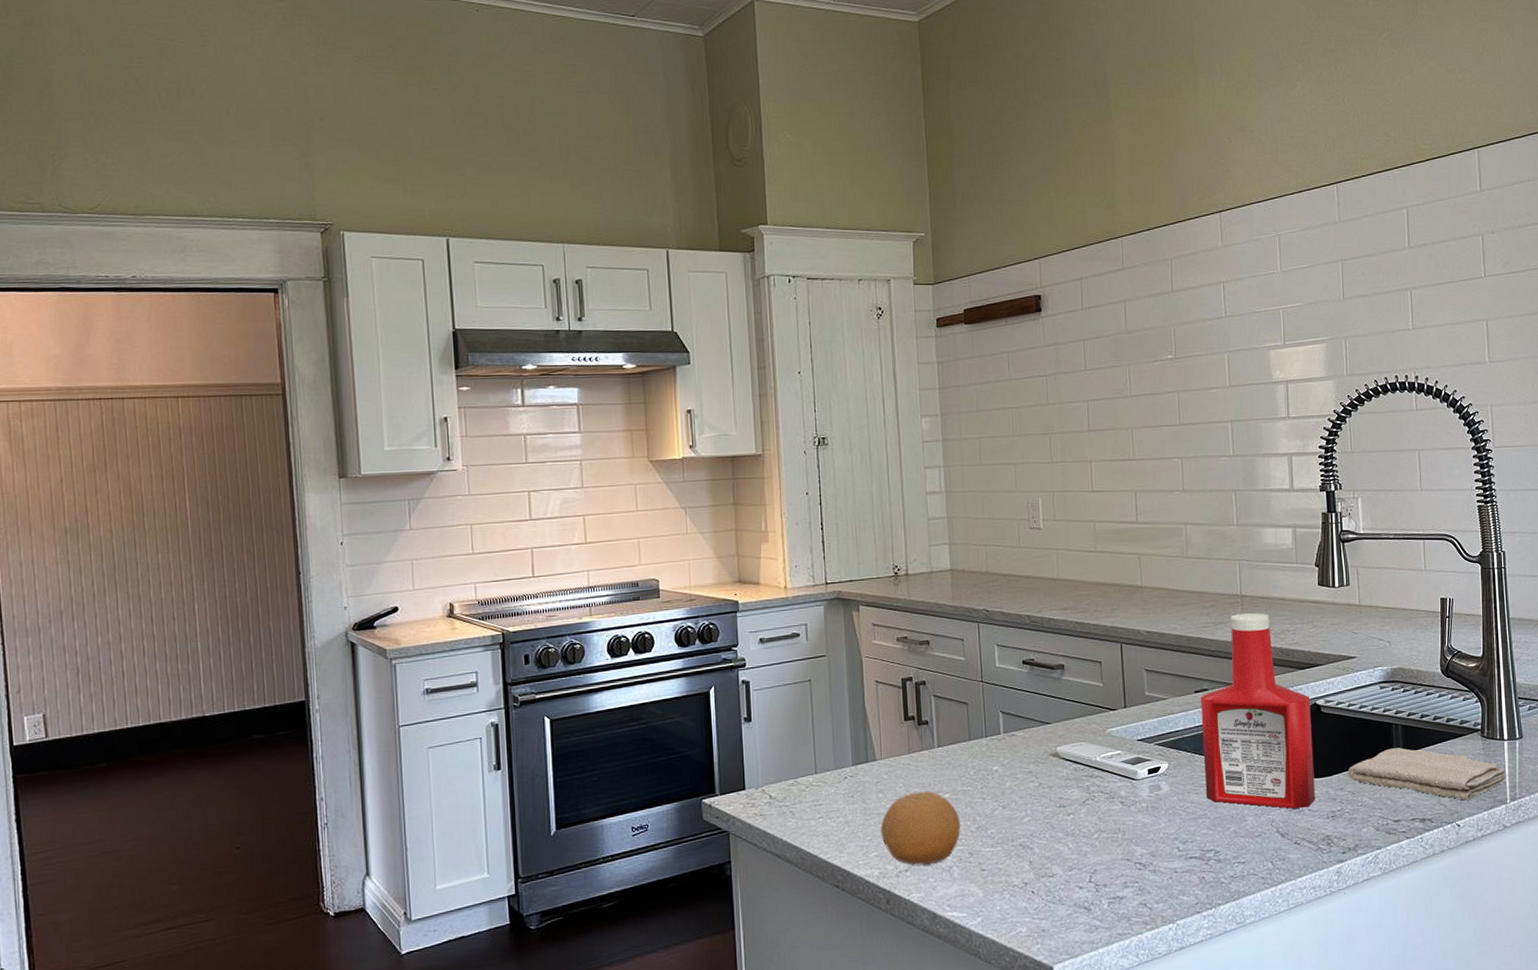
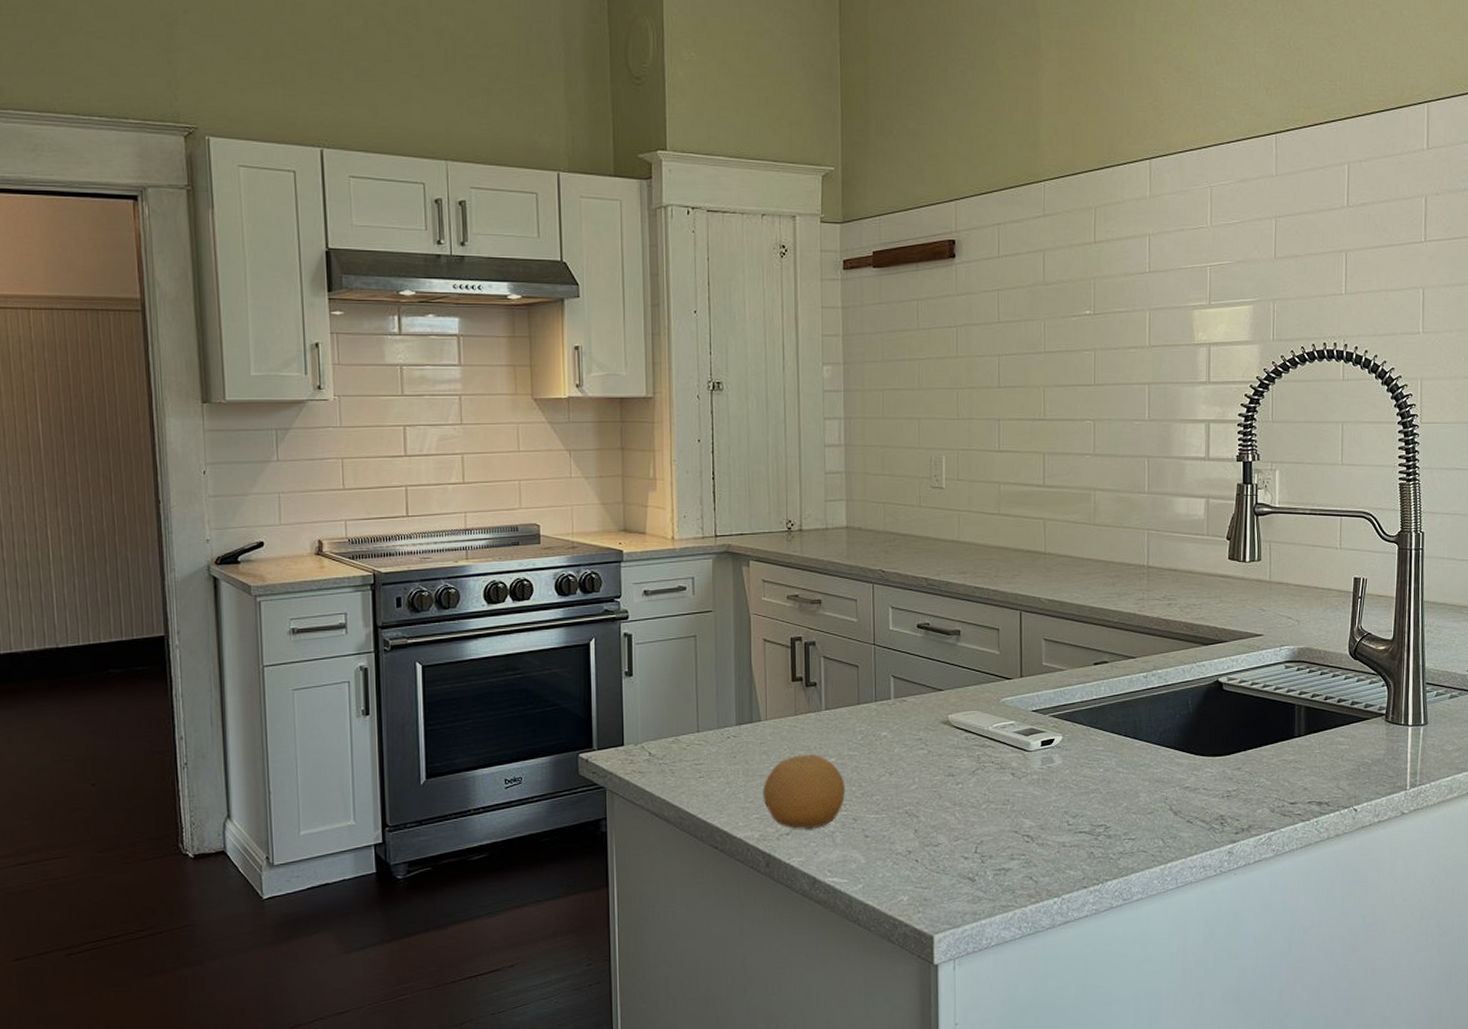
ketchup bottle: present [1201,613,1315,809] -> none [1099,585,1213,787]
washcloth: present [1348,748,1507,801] -> none [1246,729,1408,785]

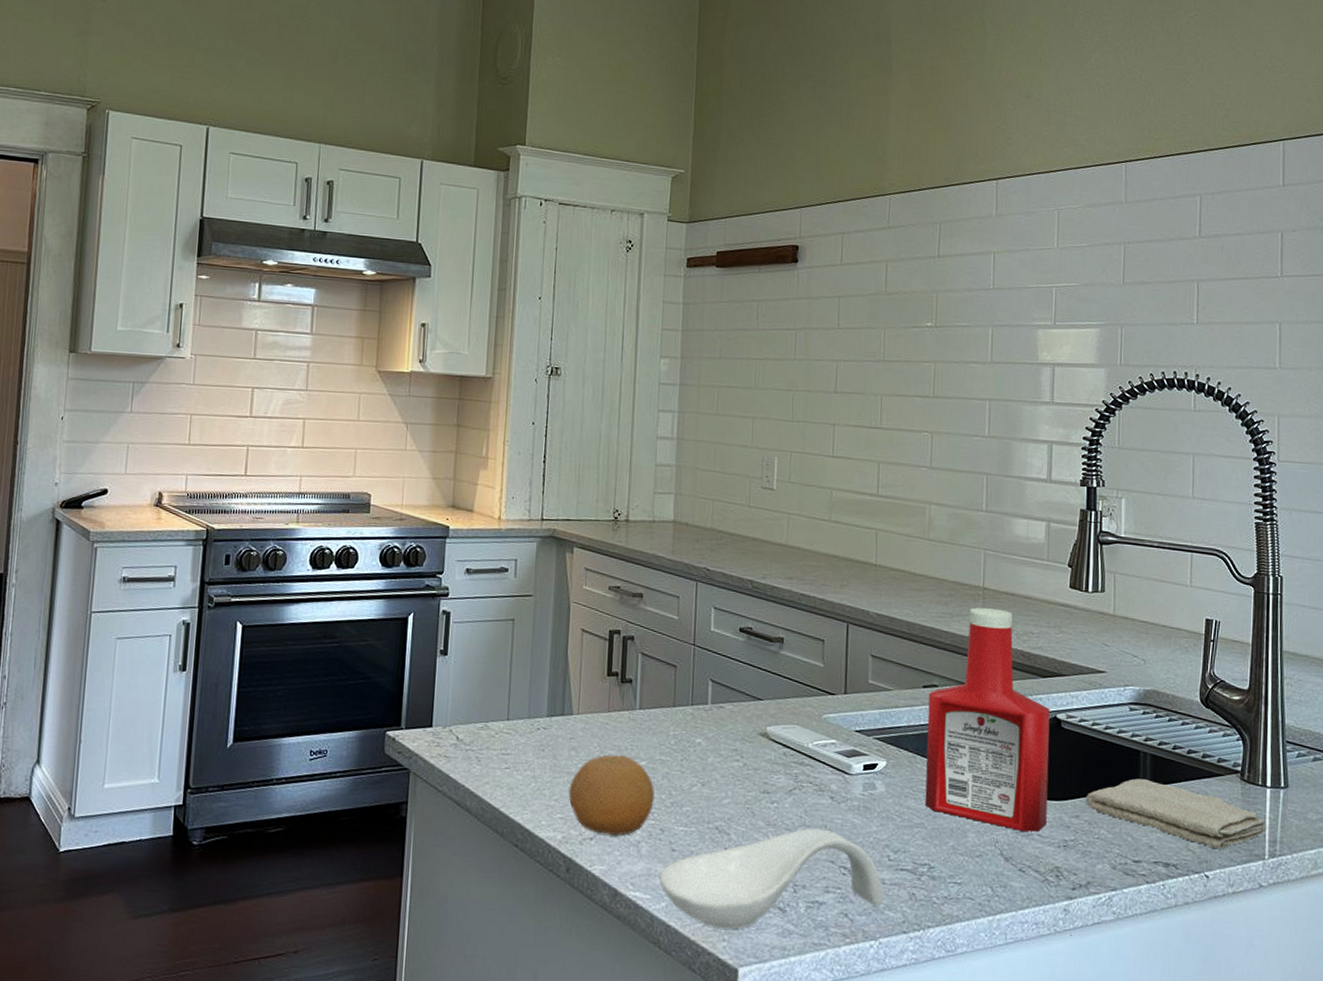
spoon rest: none [855,803,1065,902] -> present [659,828,884,930]
ketchup bottle: none [1099,585,1213,787] -> present [925,607,1050,832]
washcloth: none [1246,729,1408,785] -> present [1085,778,1267,850]

